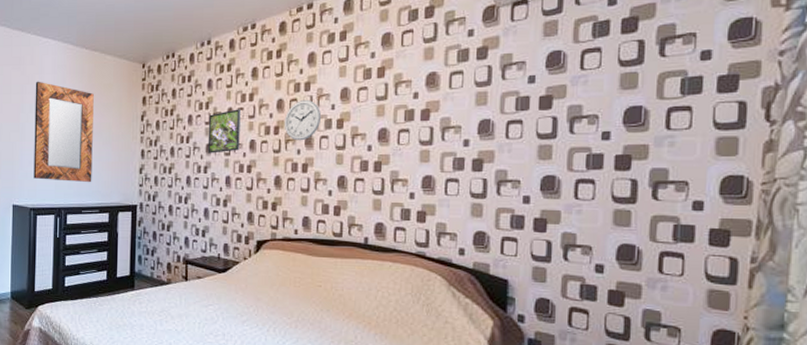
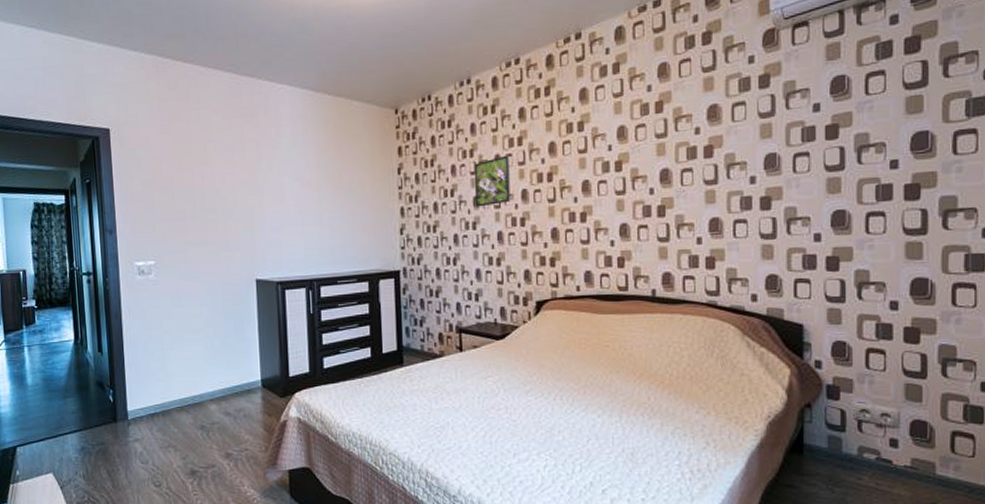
home mirror: present [33,81,94,183] -> none [272,134,346,249]
wall clock: present [284,99,322,141] -> none [557,140,598,188]

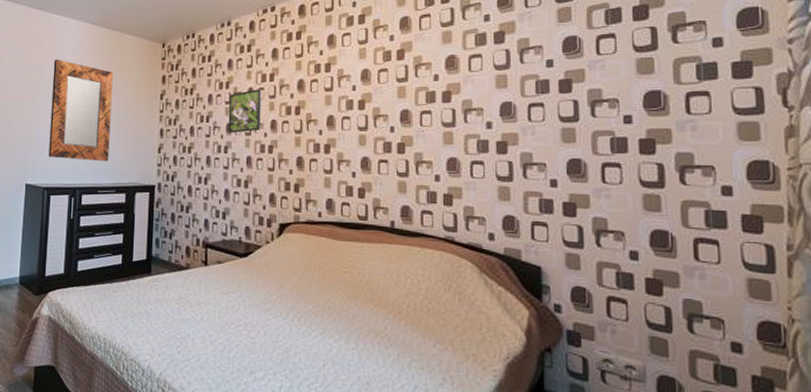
home mirror: none [272,134,346,249] -> present [48,59,113,162]

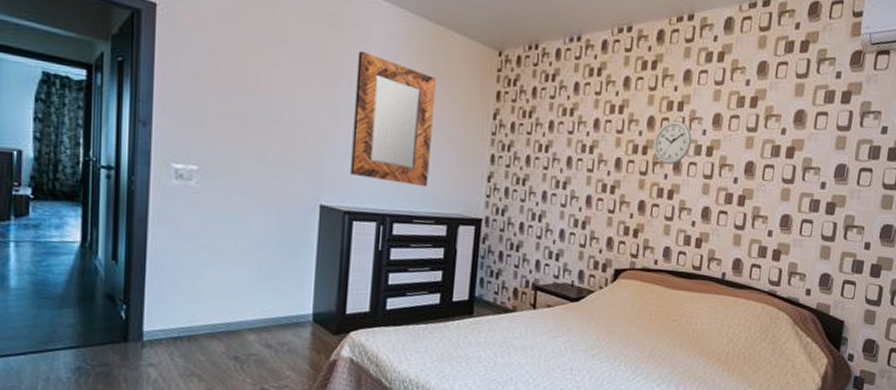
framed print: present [228,89,261,133] -> none [568,120,608,169]
wall clock: none [305,80,343,121] -> present [653,120,692,165]

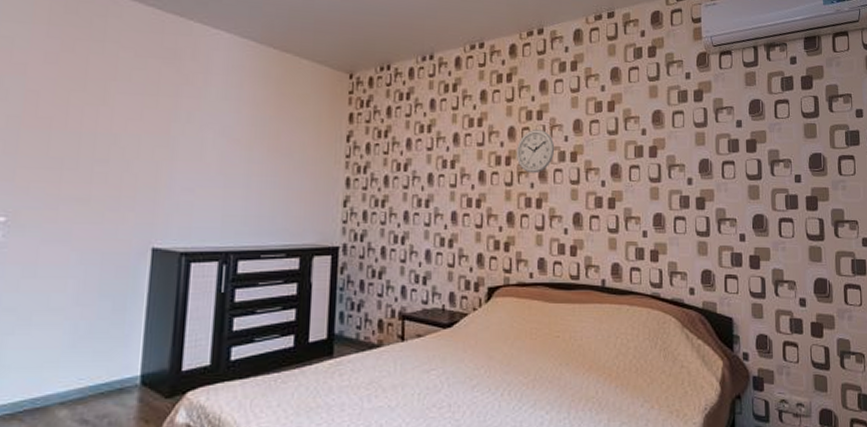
home mirror: present [350,50,436,187] -> none [188,82,283,218]

